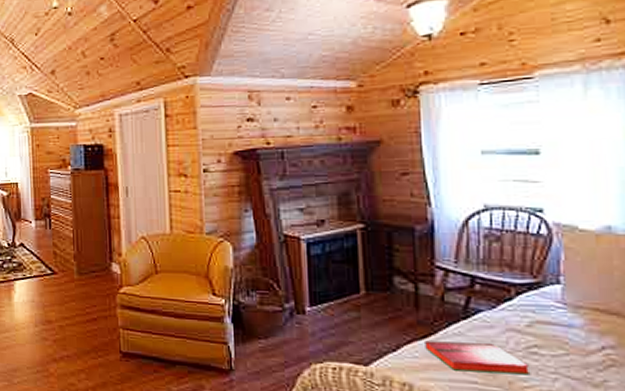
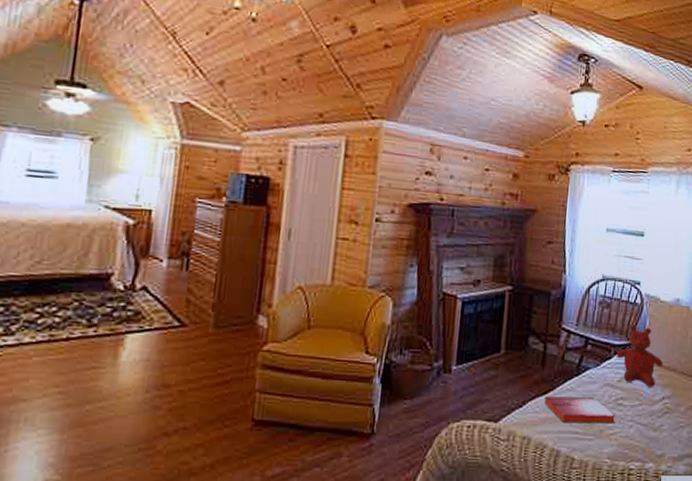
teddy bear: none [519,260,597,334] -> present [616,324,664,387]

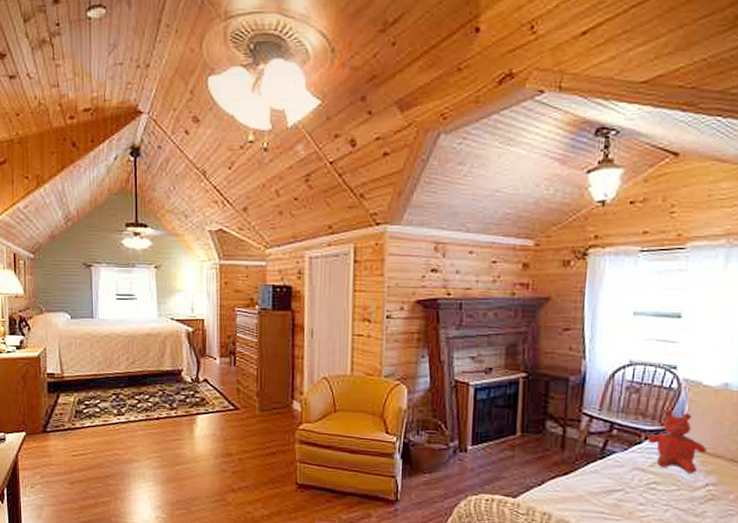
hardback book: present [544,396,615,424] -> none [565,477,647,507]

